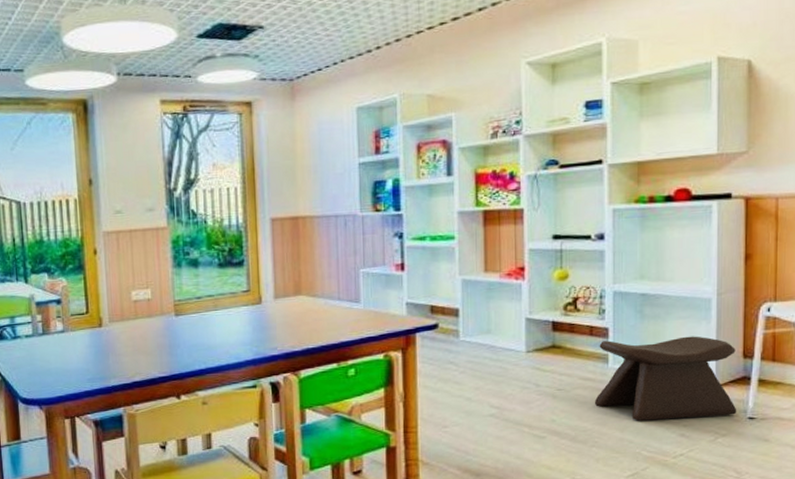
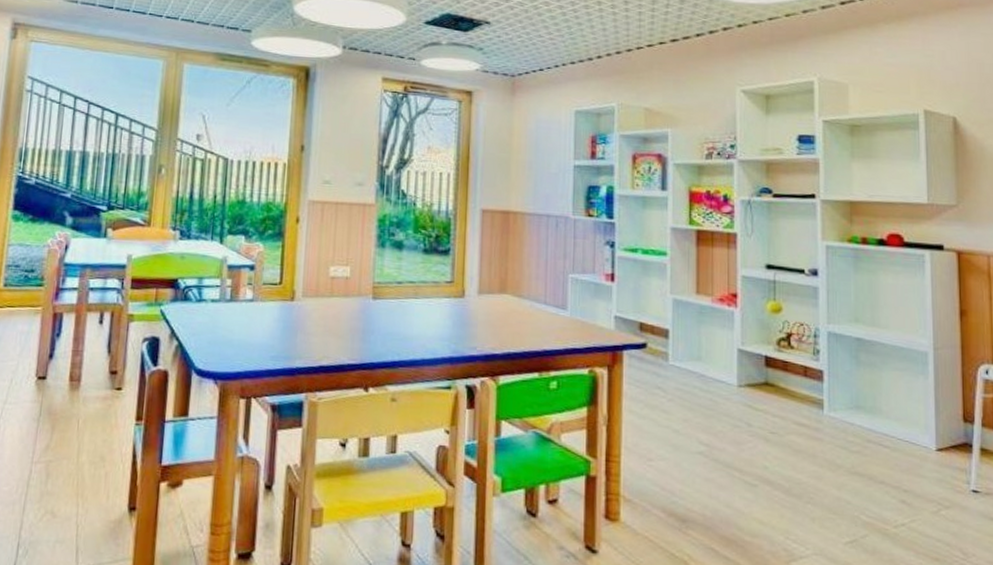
stool: present [594,336,737,421] -> none [809,384,960,485]

